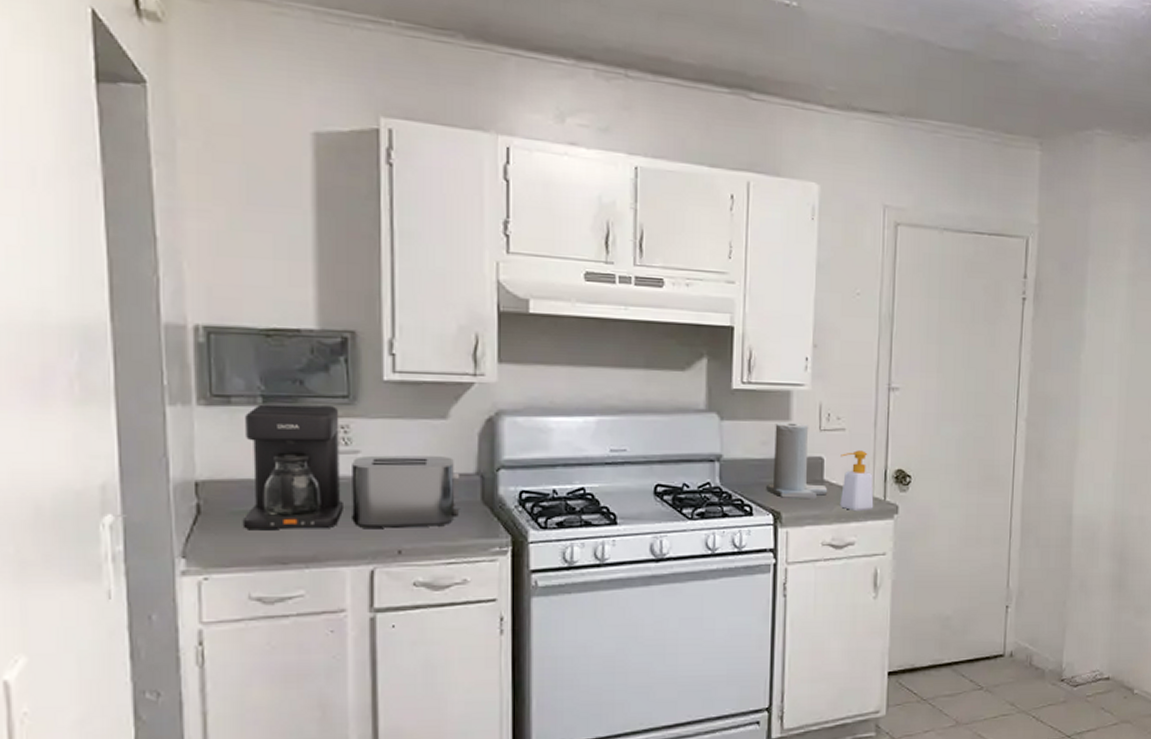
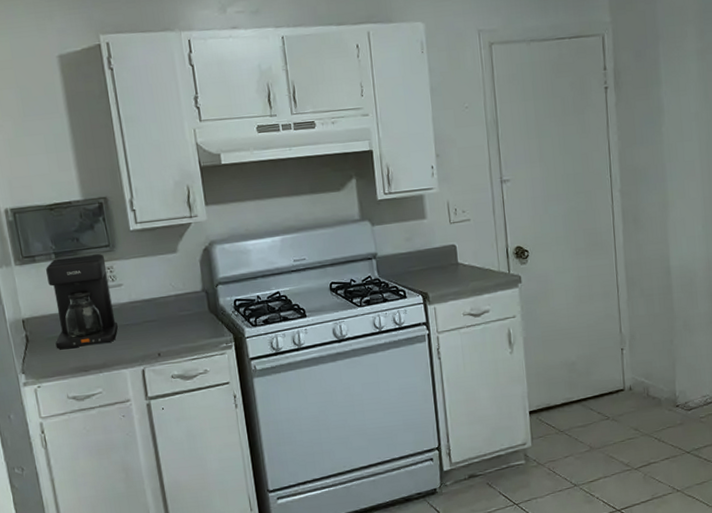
toaster: present [352,455,459,529] -> none [118,280,195,341]
paper towel: present [766,421,828,500] -> none [414,219,463,281]
soap bottle: present [839,450,874,512] -> none [469,235,501,286]

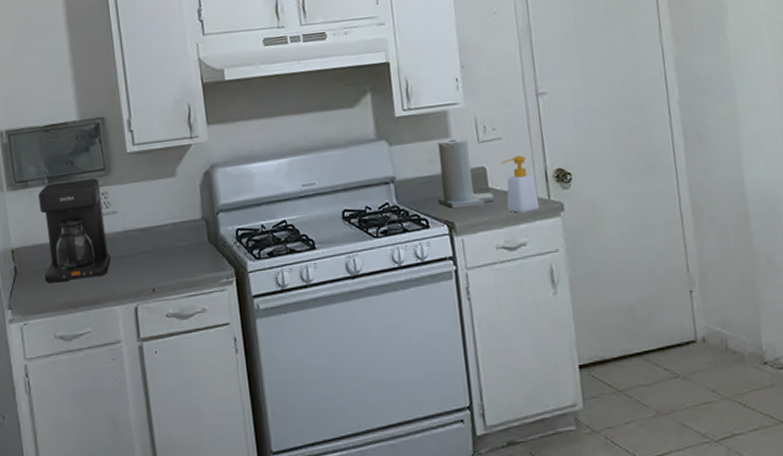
paper towel: none [414,219,463,281] -> present [437,138,495,209]
soap bottle: none [469,235,501,286] -> present [501,155,540,214]

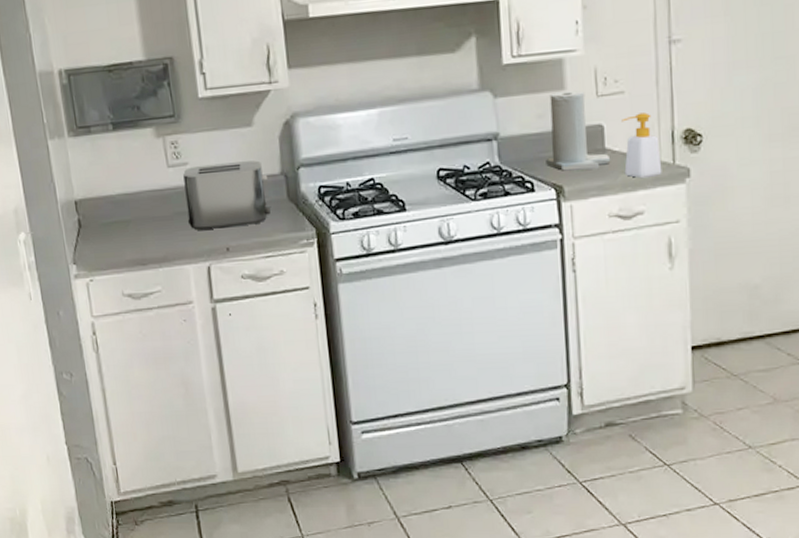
coffee maker: present [38,178,111,283] -> none [102,125,181,237]
toaster: none [112,207,193,274] -> present [183,160,271,231]

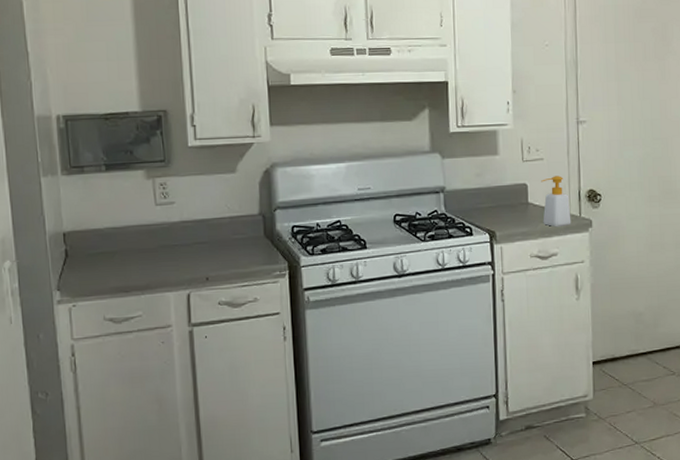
toaster: present [183,160,271,231] -> none [170,202,248,263]
paper towel: present [546,90,611,171] -> none [482,156,533,220]

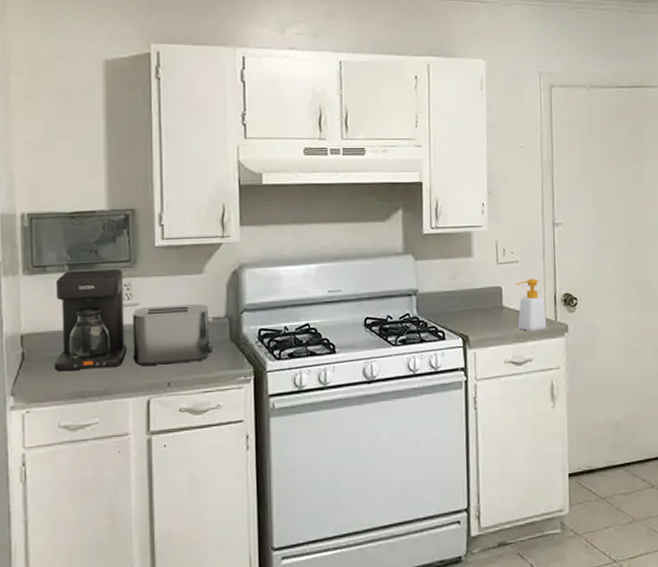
coffee maker: none [94,169,166,267] -> present [54,269,127,371]
toaster: none [170,202,248,263] -> present [133,304,213,367]

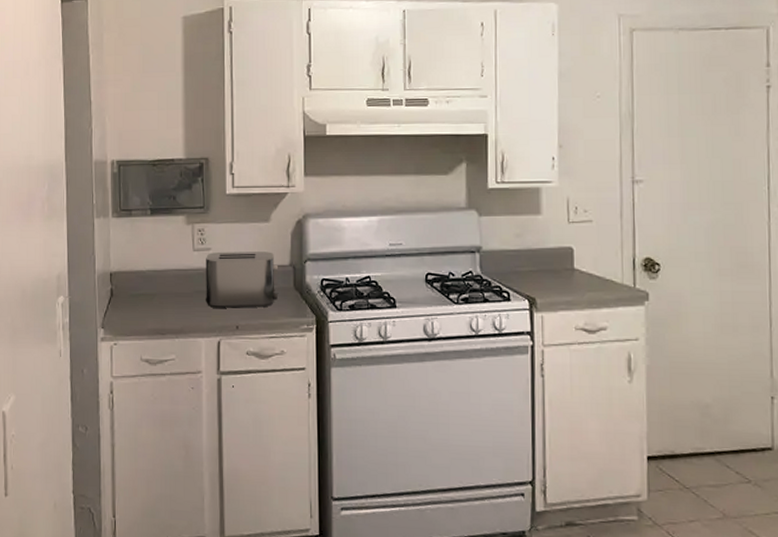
coffee maker: present [54,269,127,371] -> none [137,215,200,308]
soap bottle: present [516,279,547,332] -> none [589,240,624,298]

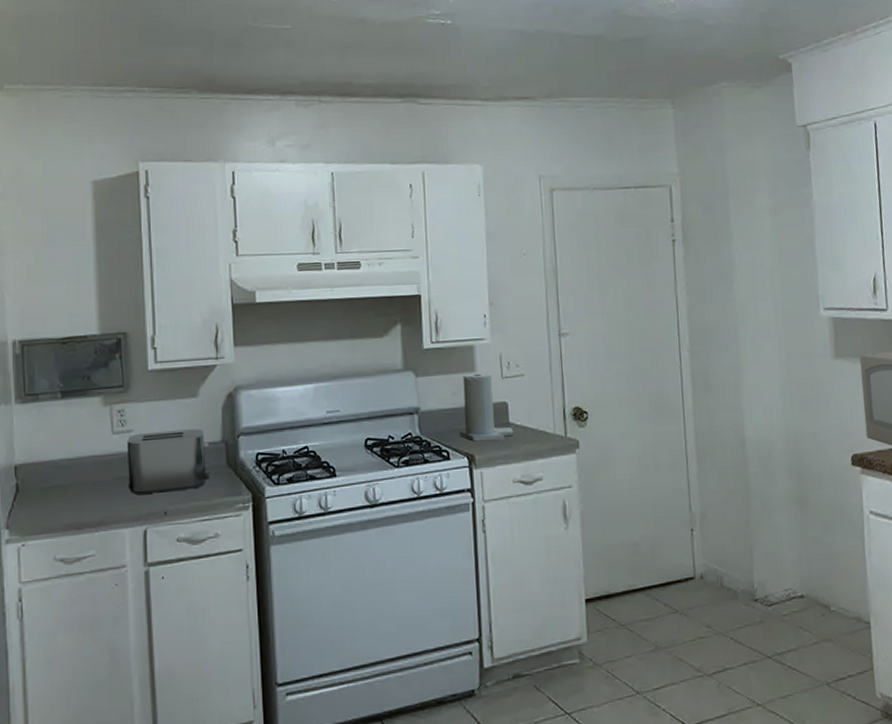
paper towel: none [521,215,579,287] -> present [459,372,514,442]

